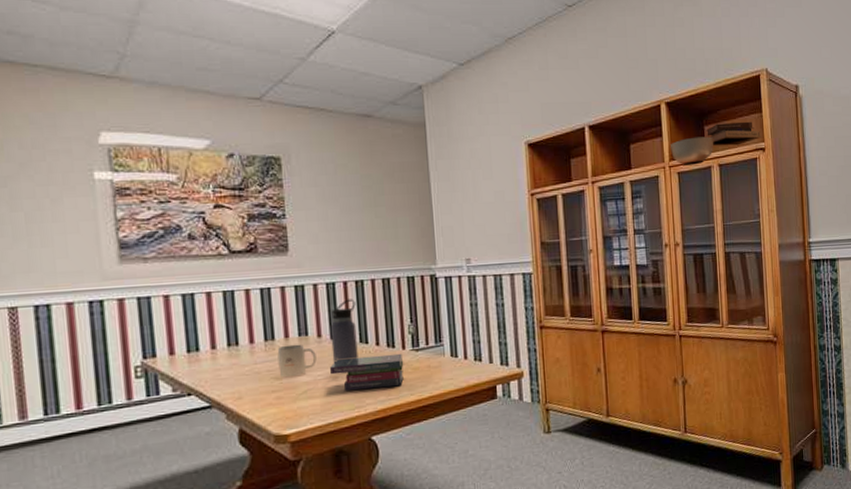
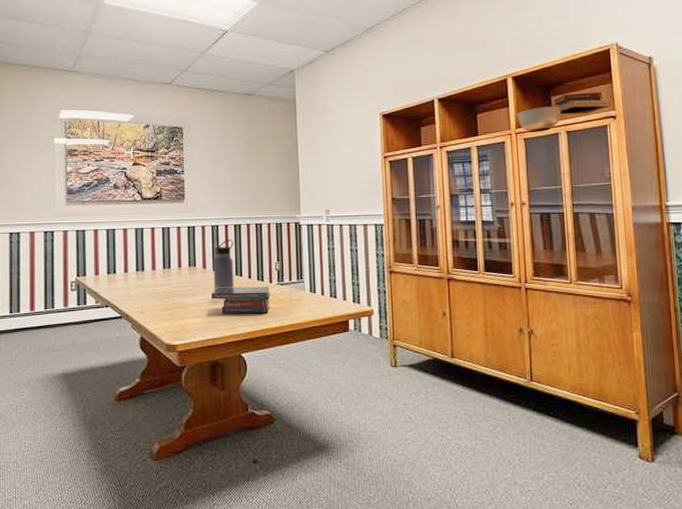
mug: present [277,344,317,379] -> none [172,273,201,300]

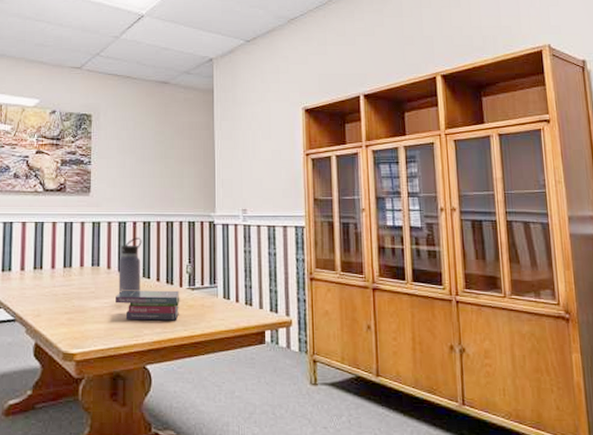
bowl: present [516,106,562,132] -> none [445,107,493,134]
books: present [554,91,612,115] -> none [485,94,546,117]

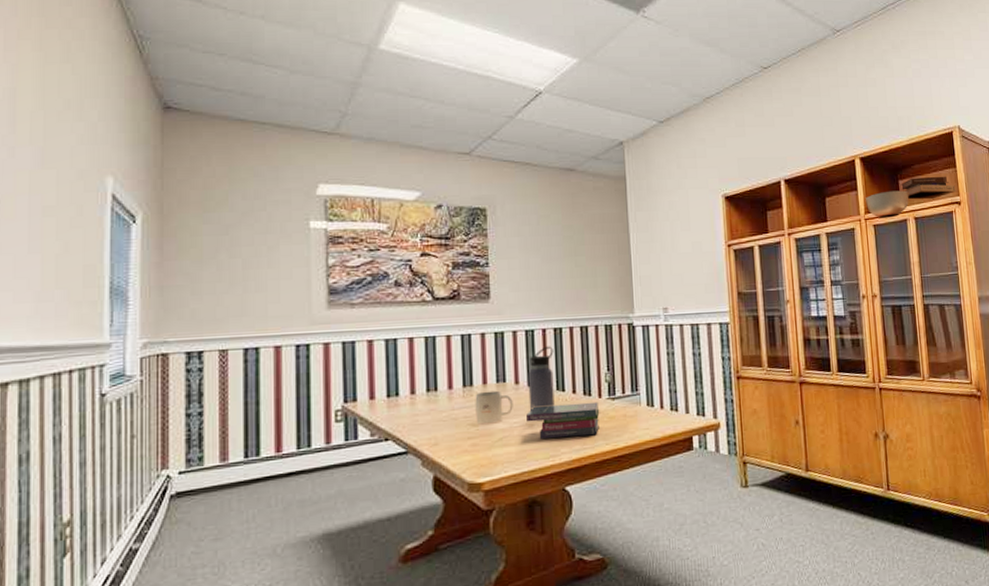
mug: none [72,273,105,303] -> present [475,390,513,426]
bowl: none [445,107,493,134] -> present [865,190,909,218]
books: none [485,94,546,117] -> present [901,176,957,200]

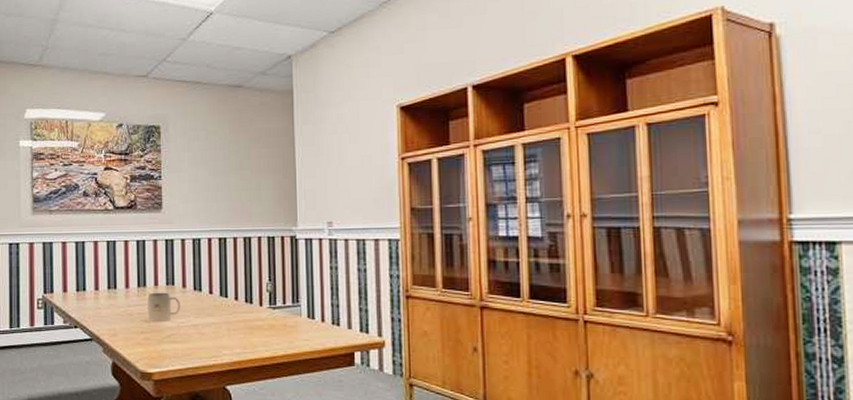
books: present [526,401,600,440] -> none [192,309,261,341]
water bottle: present [528,346,555,422] -> none [194,254,218,323]
bowl: present [865,190,909,218] -> none [577,91,640,125]
books: present [901,176,957,200] -> none [629,71,713,102]

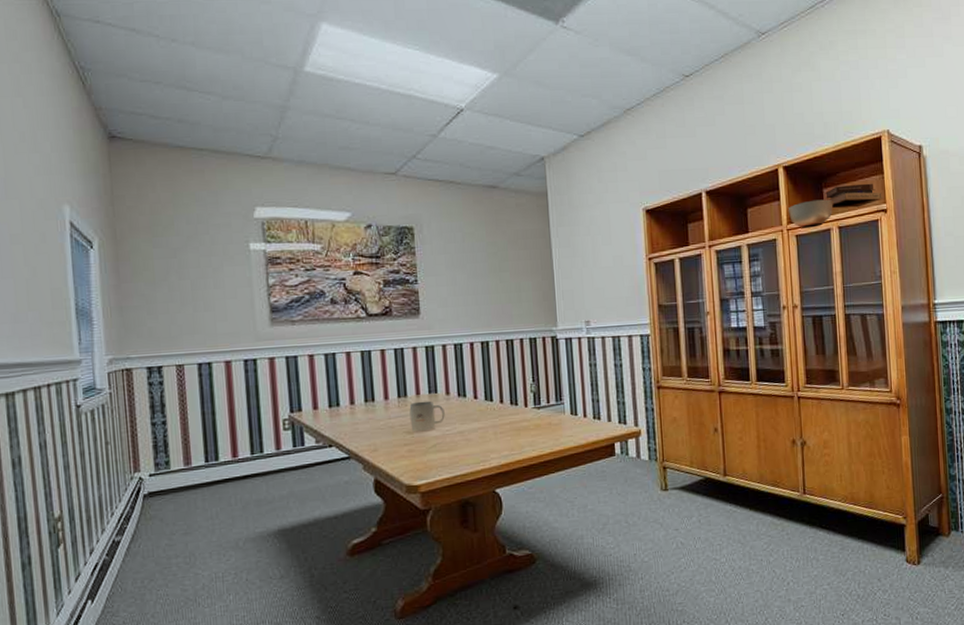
bowl: none [577,91,640,125] -> present [787,199,834,228]
books: none [629,71,713,102] -> present [825,183,883,209]

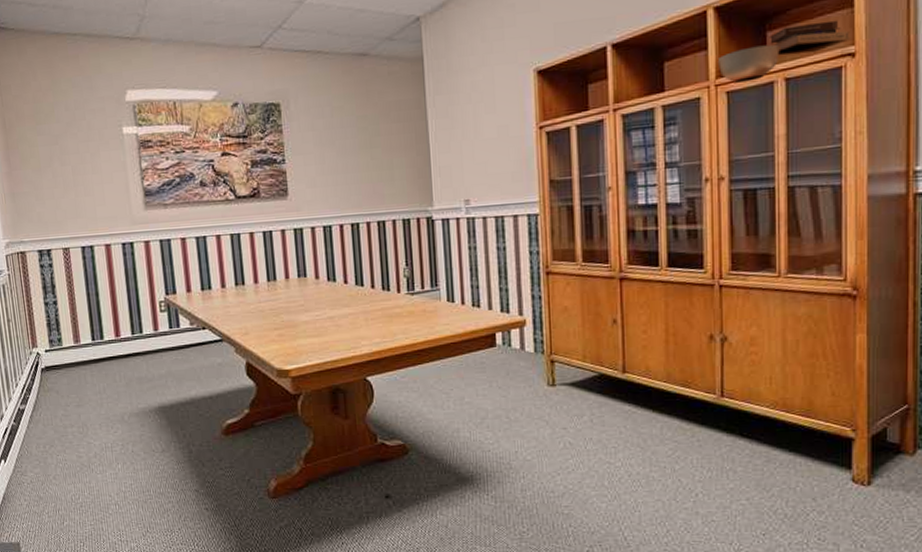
mug: present [409,401,445,433] -> none [279,285,315,318]

